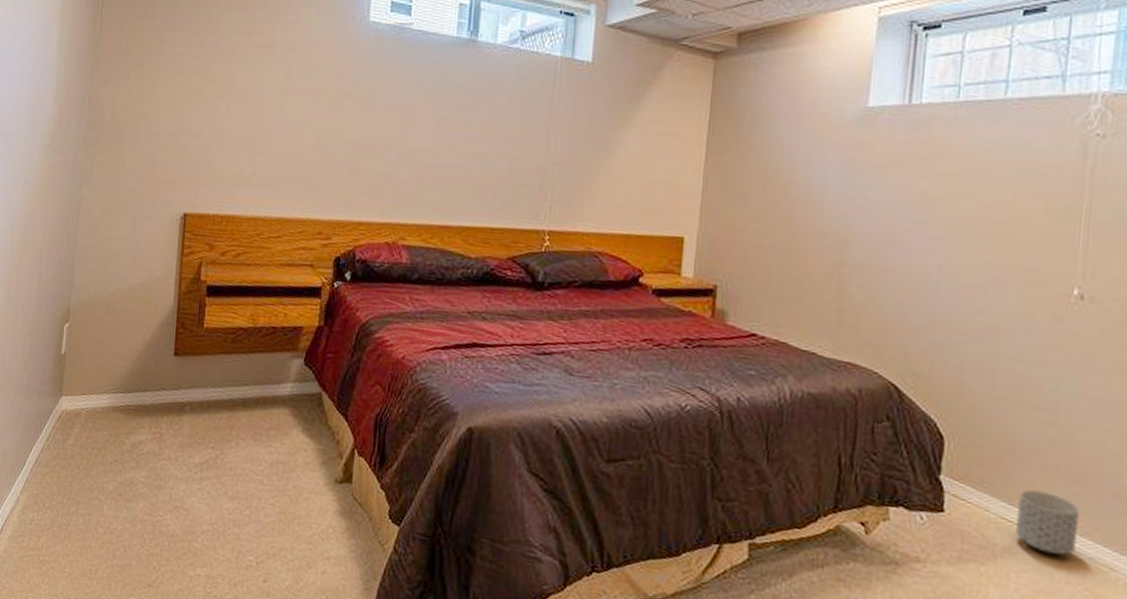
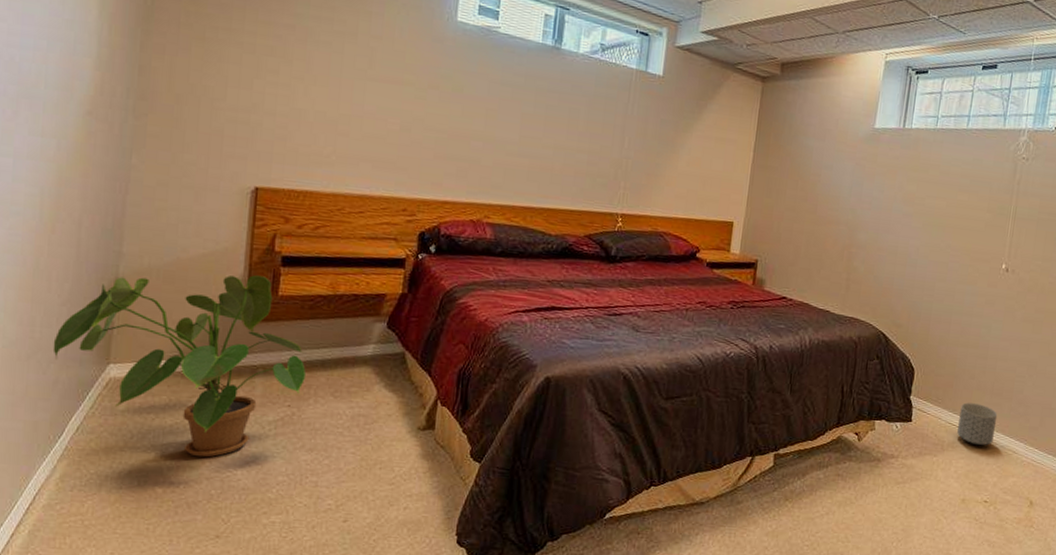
house plant: none [18,306,229,499] -> present [52,275,307,458]

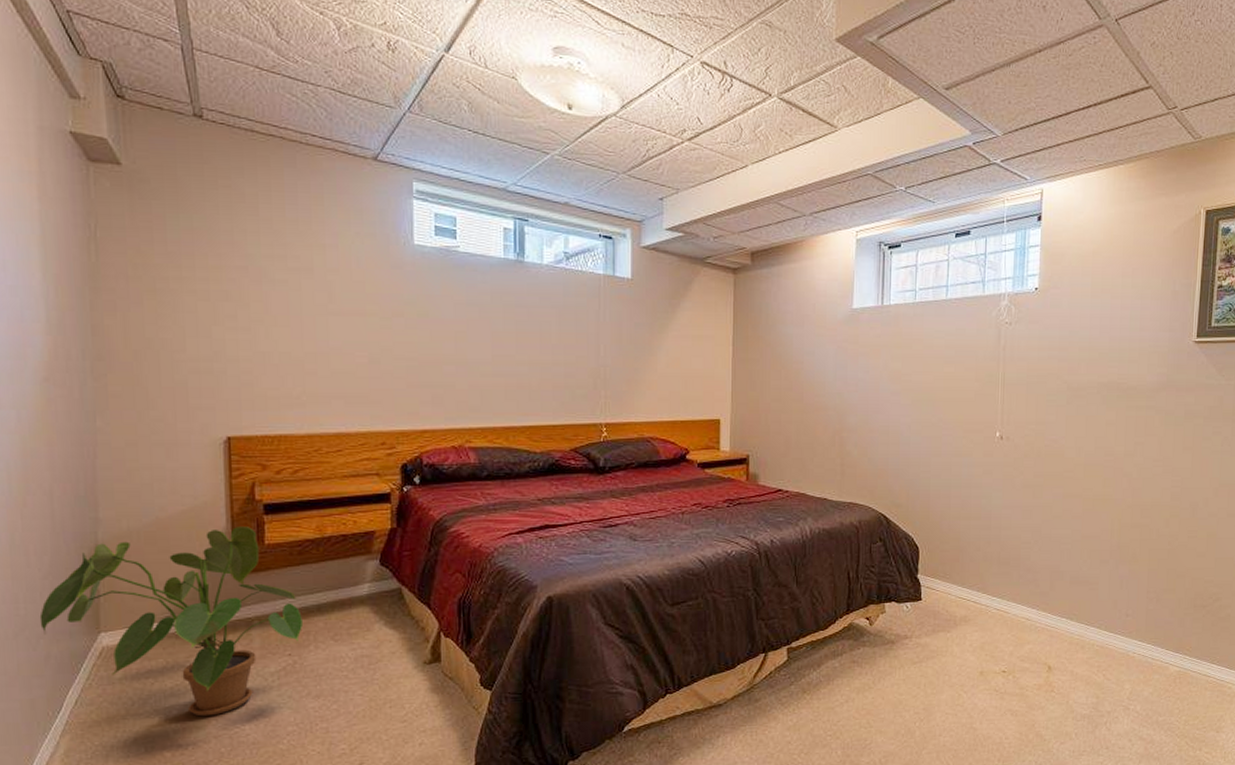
planter: present [957,402,998,446] -> none [968,575,1007,617]

